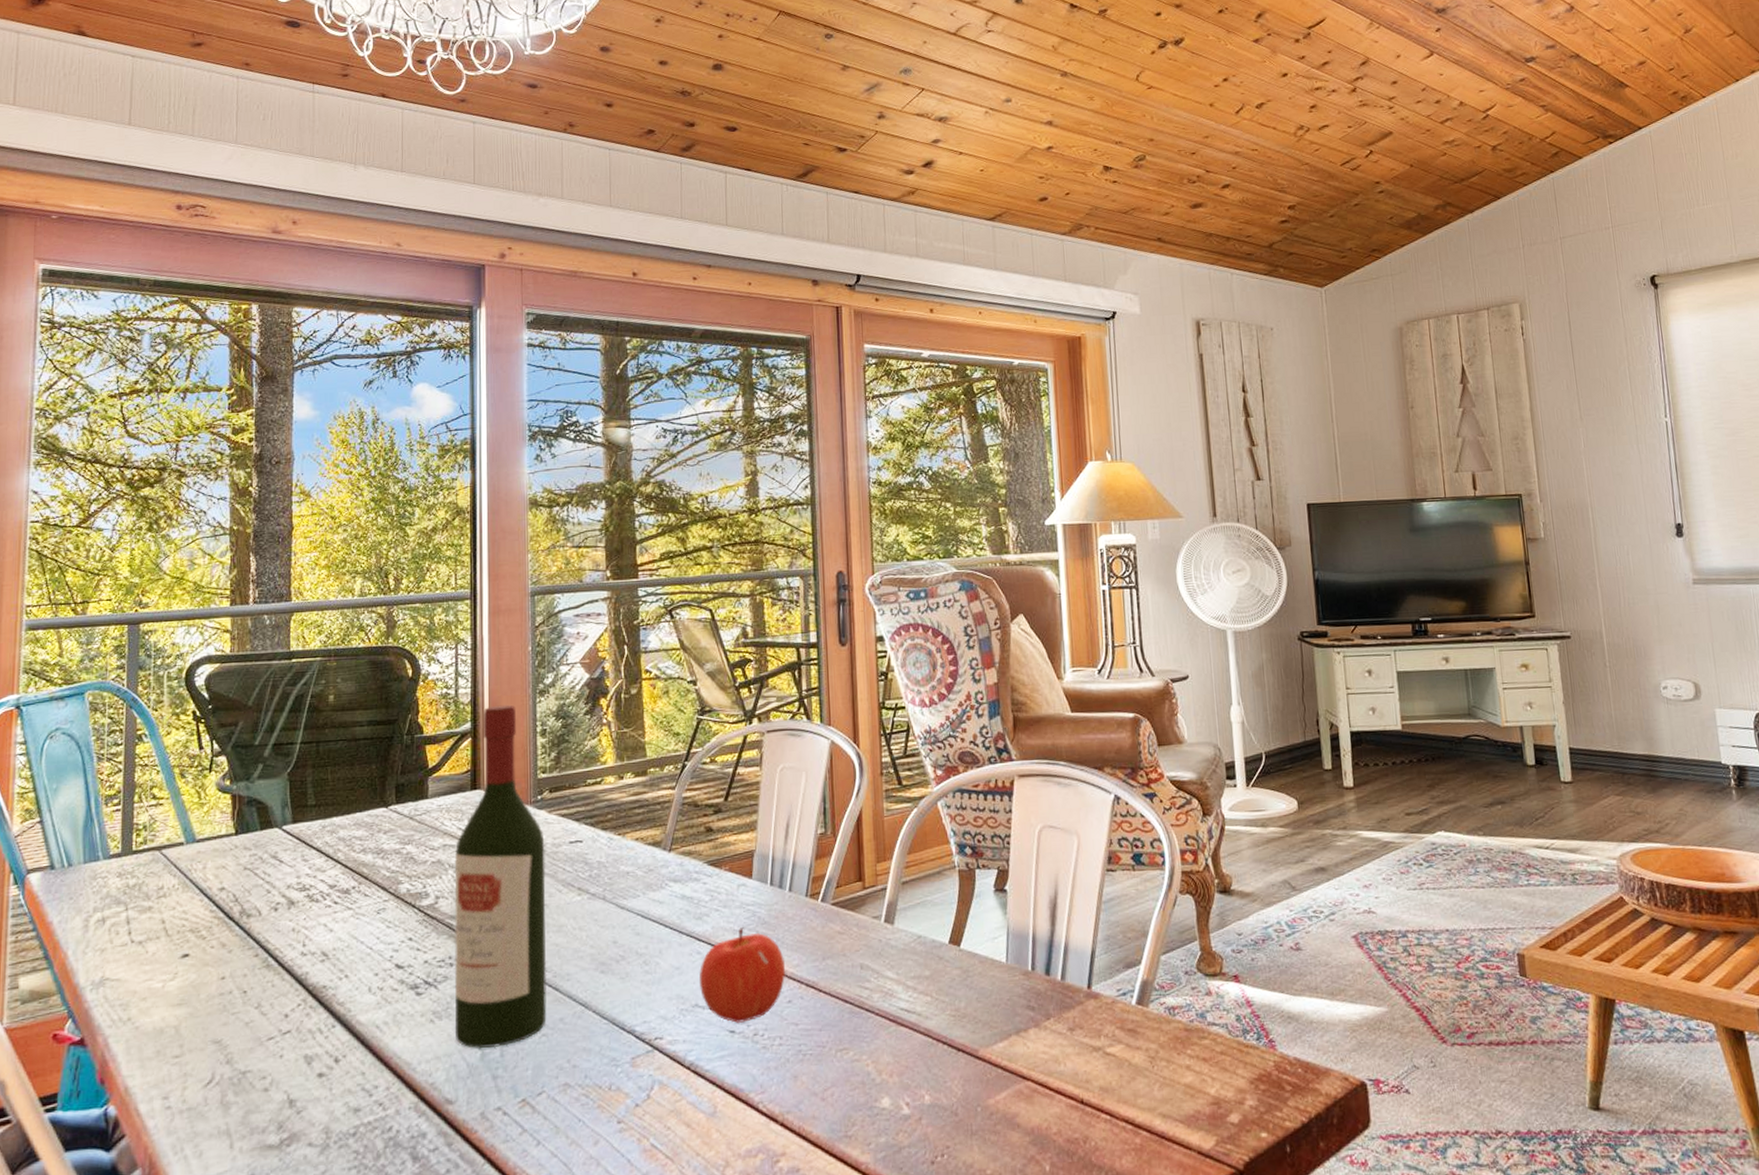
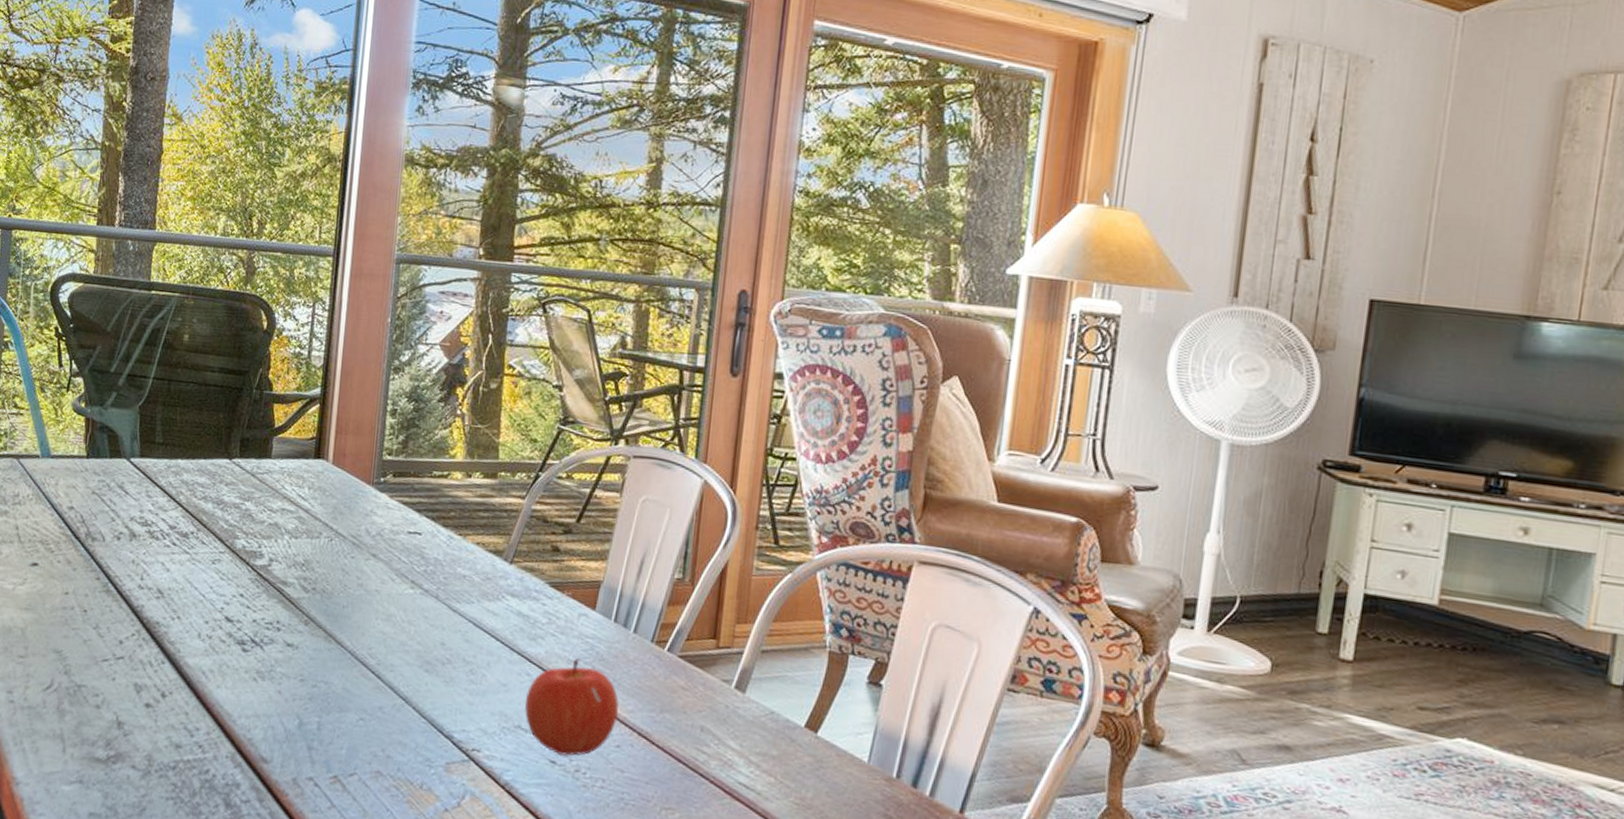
wine bottle: present [454,704,547,1049] -> none [276,374,383,721]

